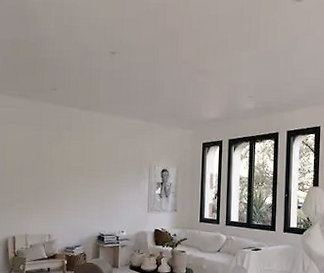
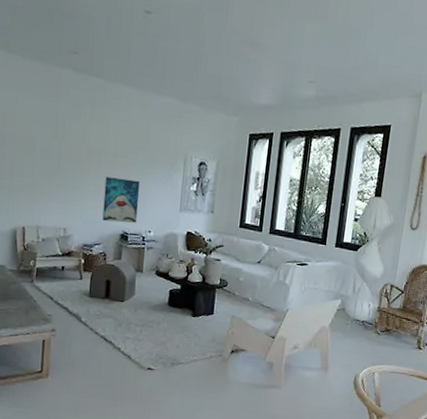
wall art: none [81,188,113,226] -> present [102,177,141,224]

